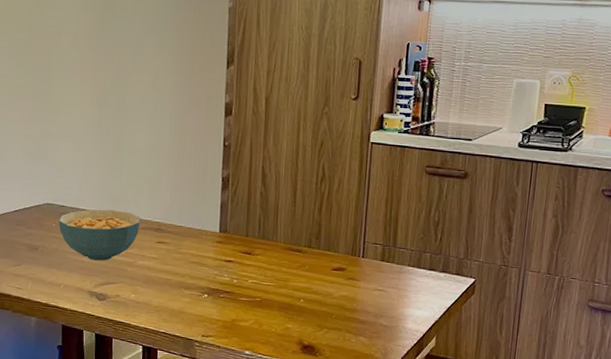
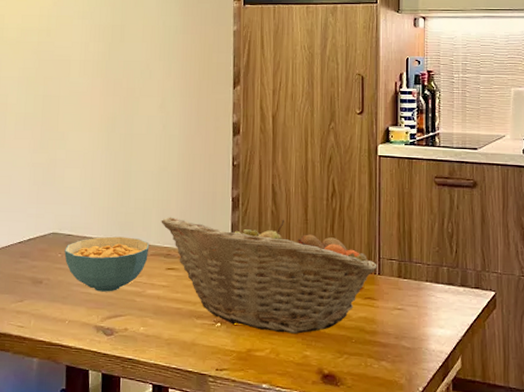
fruit basket: none [152,193,362,308] -> present [161,217,377,334]

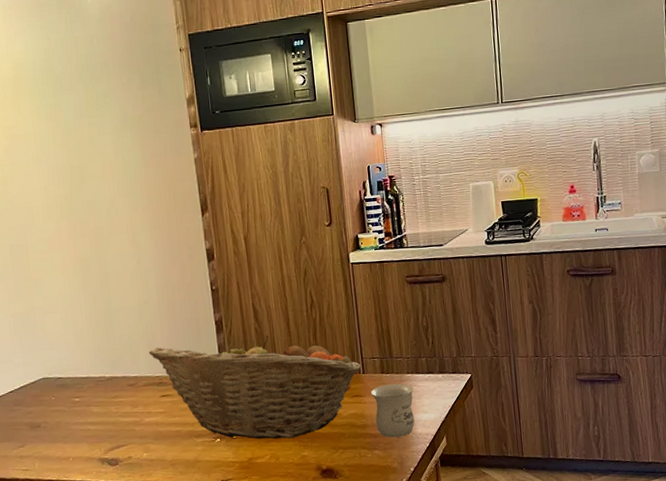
cereal bowl: present [64,236,150,292] -> none [57,371,141,427]
mug: none [385,290,431,351] -> present [371,383,415,438]

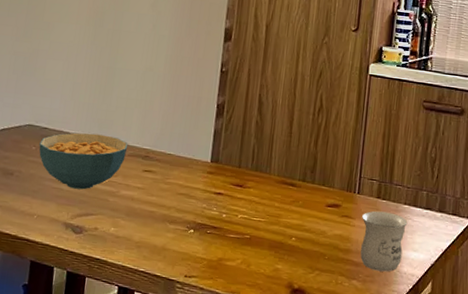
cereal bowl: none [57,371,141,427] -> present [39,132,128,190]
fruit basket: present [148,335,361,439] -> none [142,118,357,247]

